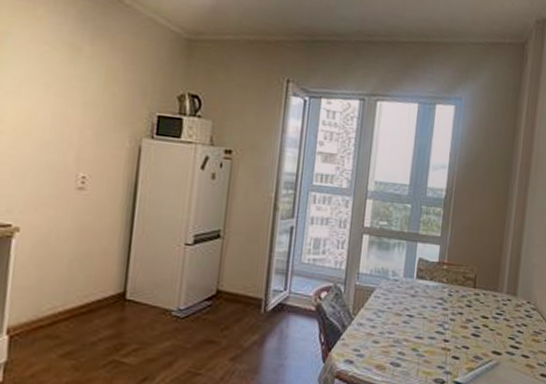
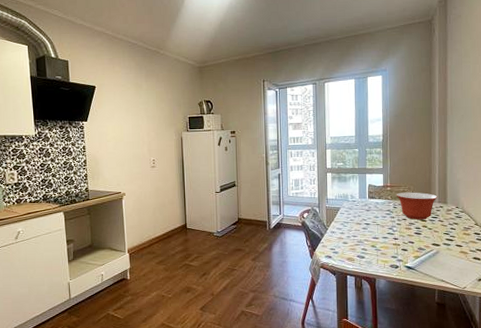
mixing bowl: none [453,274,507,316] -> present [396,192,438,220]

